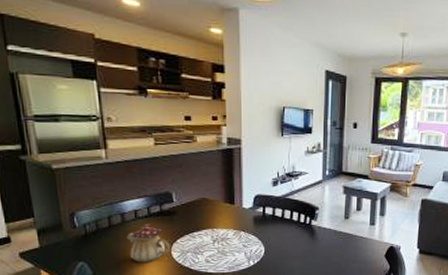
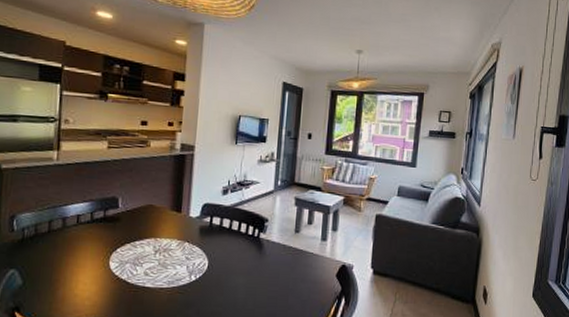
teapot: present [126,223,170,262] -> none [64,229,109,273]

